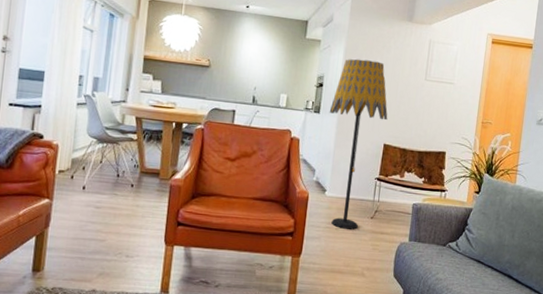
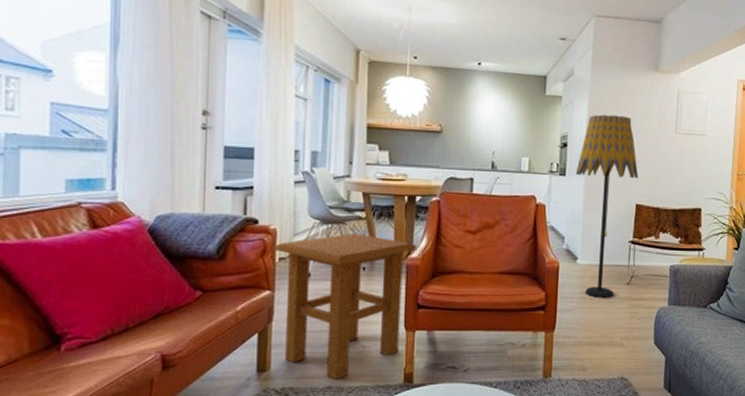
side table: none [55,153,180,285] -> present [274,234,416,380]

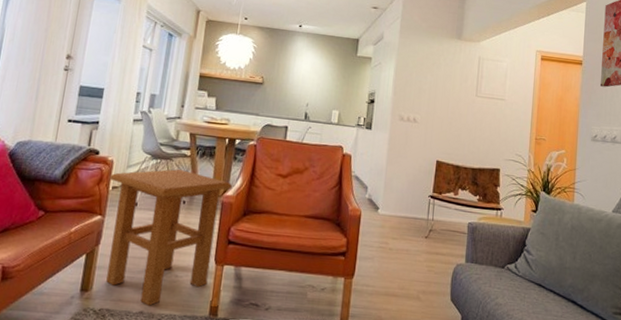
floor lamp: present [575,114,639,298] -> none [381,75,440,250]

